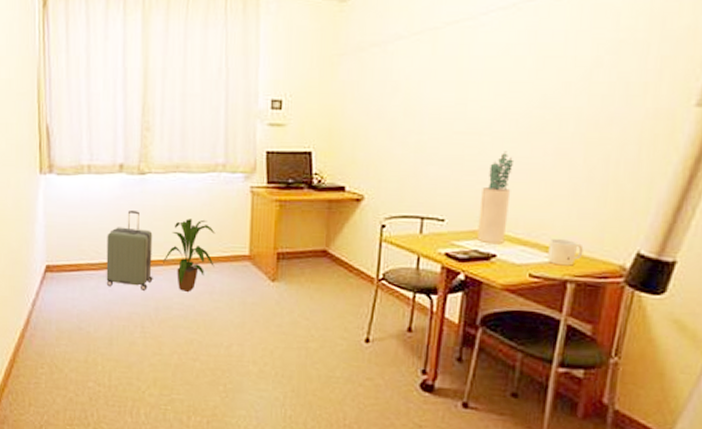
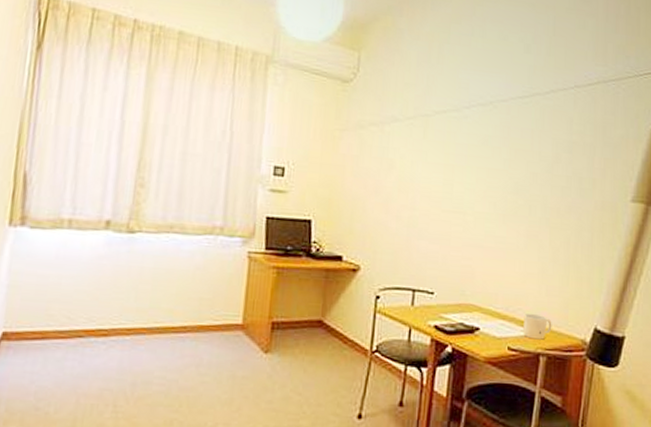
suitcase: present [106,211,153,291] -> none [75,272,137,363]
house plant: present [163,219,215,292] -> none [146,283,208,364]
vase: present [477,151,515,245] -> none [463,230,494,318]

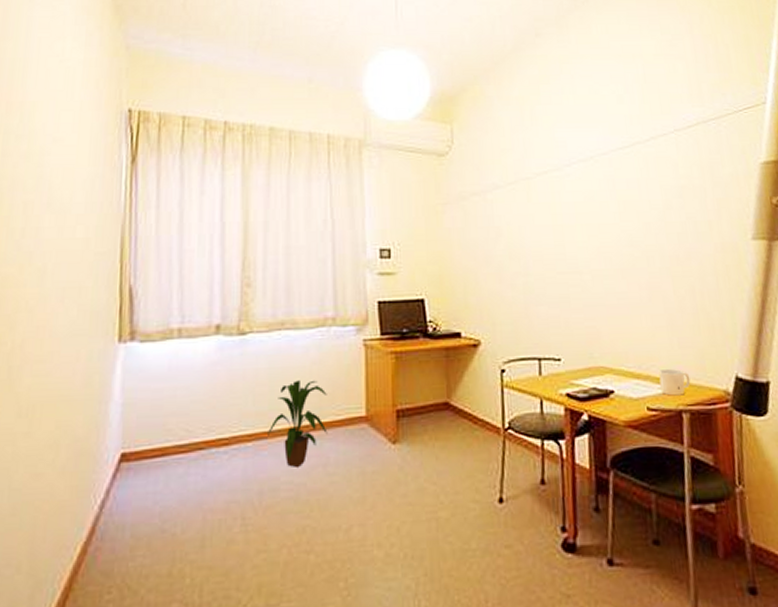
house plant: none [146,283,208,364] -> present [268,380,328,467]

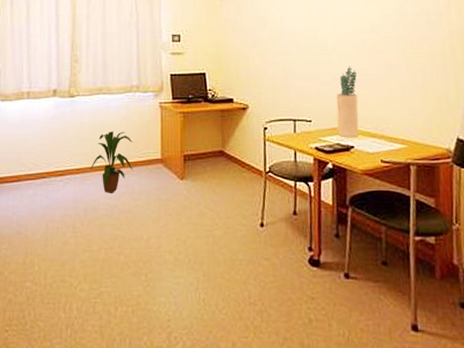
vase: none [590,288,619,380] -> present [336,66,359,138]
mug: present [658,369,691,396] -> none [391,131,418,152]

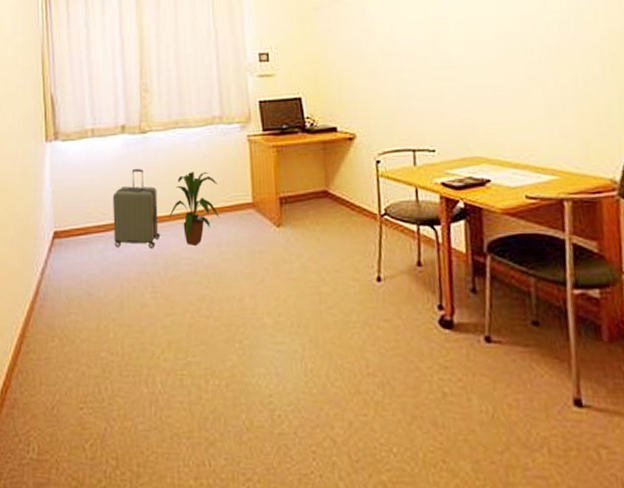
suitcase: none [42,127,82,195] -> present [112,169,161,248]
vase: present [336,66,359,138] -> none [465,80,496,170]

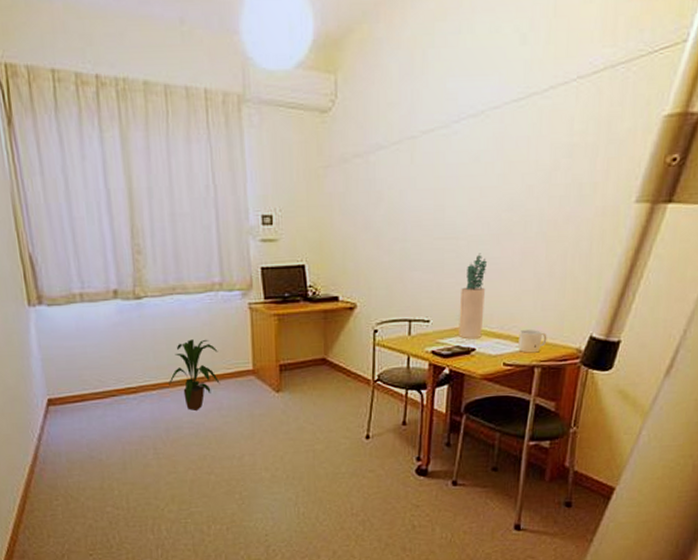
suitcase: present [112,169,161,248] -> none [108,336,161,414]
vase: none [465,80,496,170] -> present [459,253,488,340]
mug: none [538,158,573,185] -> present [518,330,547,353]

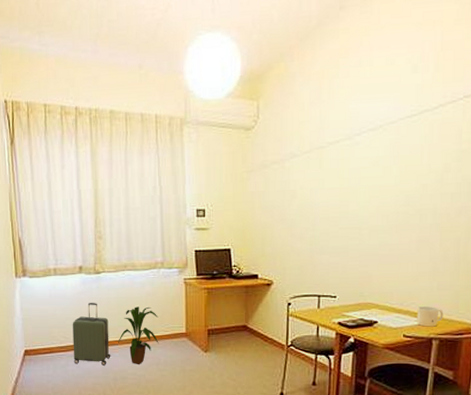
suitcase: none [108,336,161,414] -> present [72,303,111,365]
vase: present [459,253,488,340] -> none [362,240,387,313]

